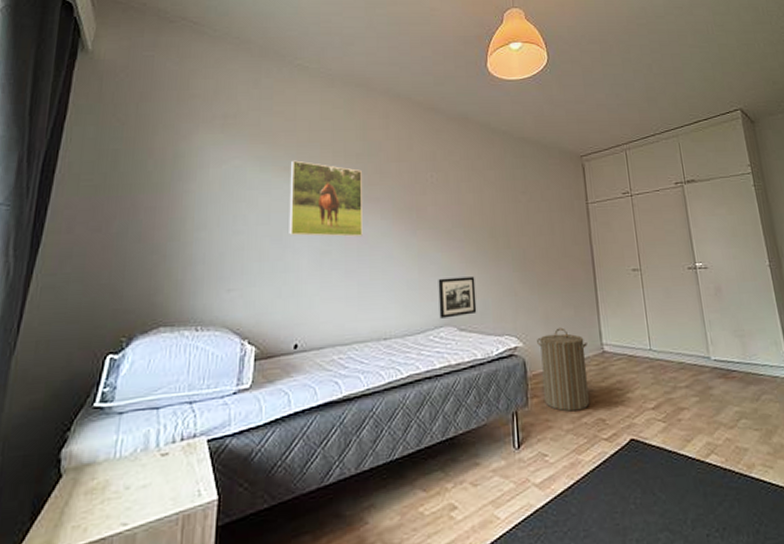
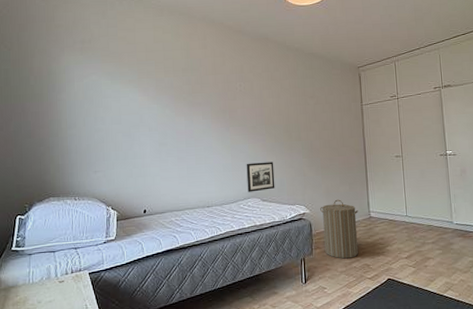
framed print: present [289,160,363,237] -> none [133,75,189,133]

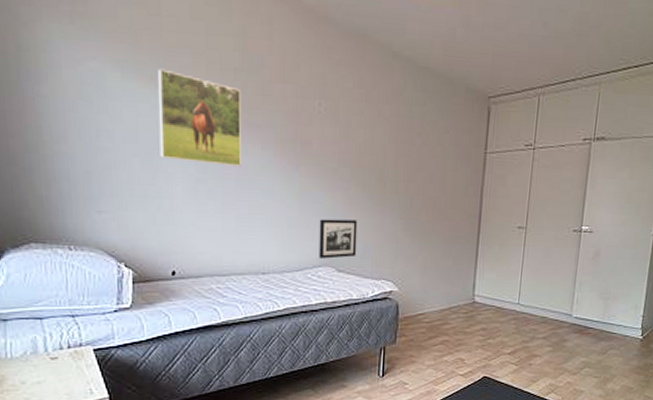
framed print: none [133,75,189,133] -> present [157,68,241,166]
laundry hamper: present [320,199,359,259] -> none [412,277,460,351]

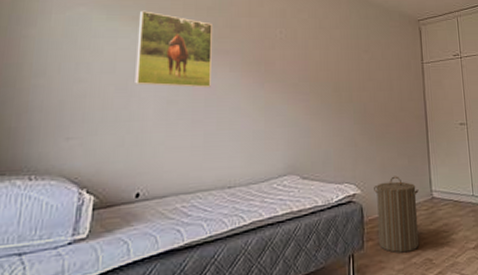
picture frame: present [319,219,358,259] -> none [283,128,319,168]
laundry hamper: none [412,277,460,351] -> present [374,176,420,253]

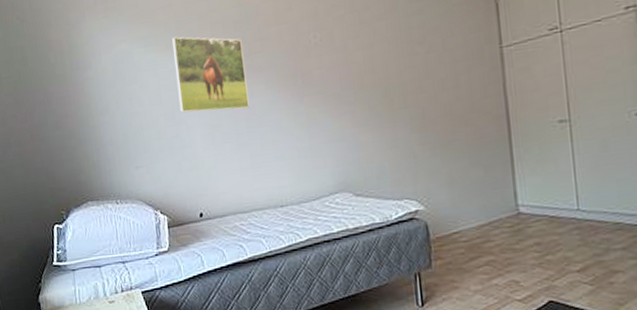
laundry hamper: present [374,176,420,253] -> none [440,189,502,273]

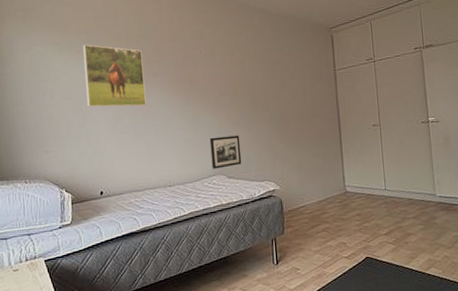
picture frame: none [330,141,373,185] -> present [209,135,242,169]

